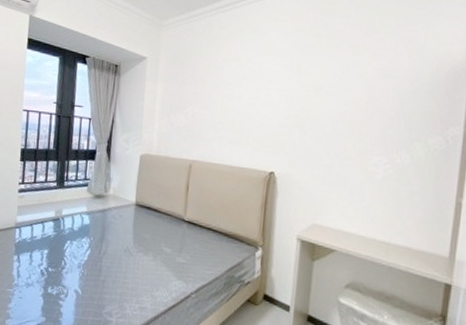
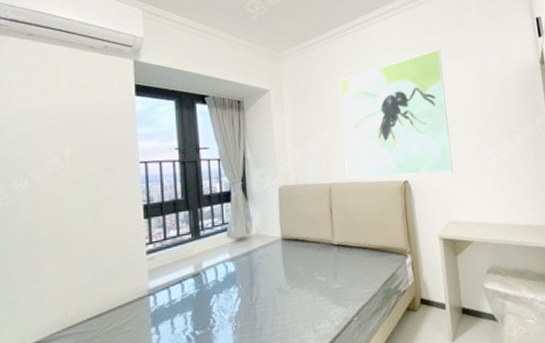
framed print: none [209,34,342,173] -> present [338,50,453,179]

